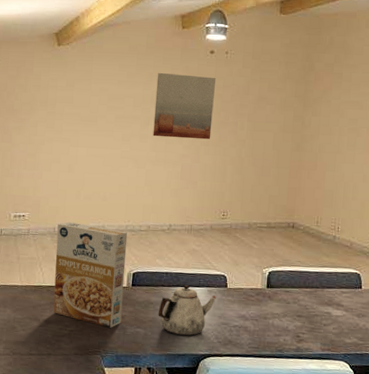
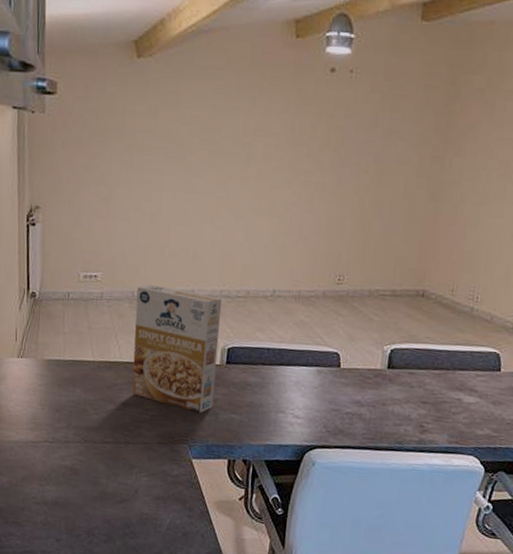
wall art: present [153,72,215,140] -> none [255,95,336,185]
teapot: present [158,285,217,336] -> none [256,364,328,424]

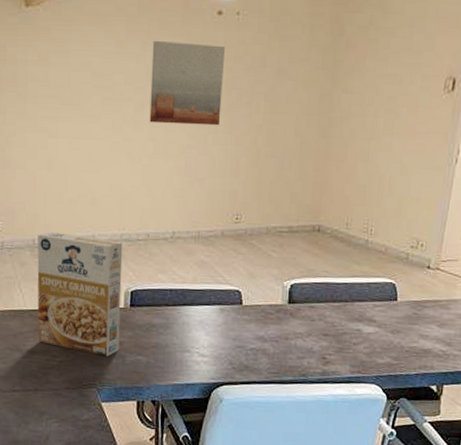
wall art: none [255,95,336,185] -> present [149,40,225,126]

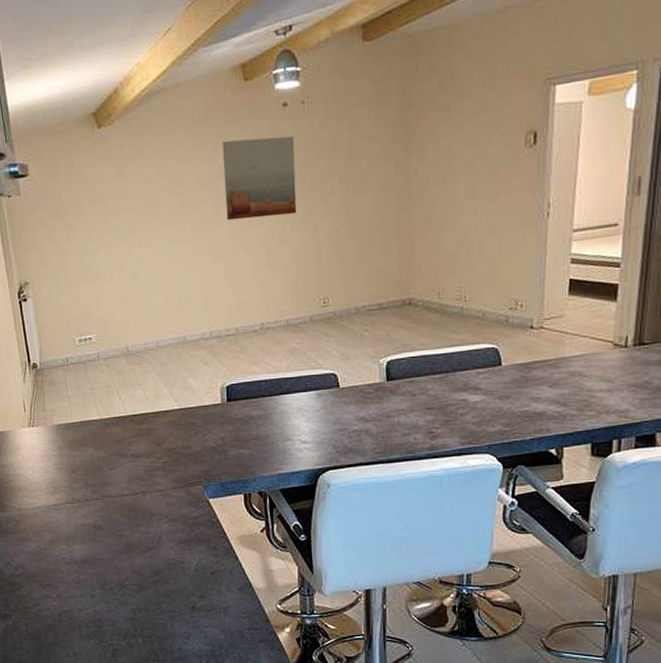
cereal box: present [37,231,123,357] -> none [131,337,221,453]

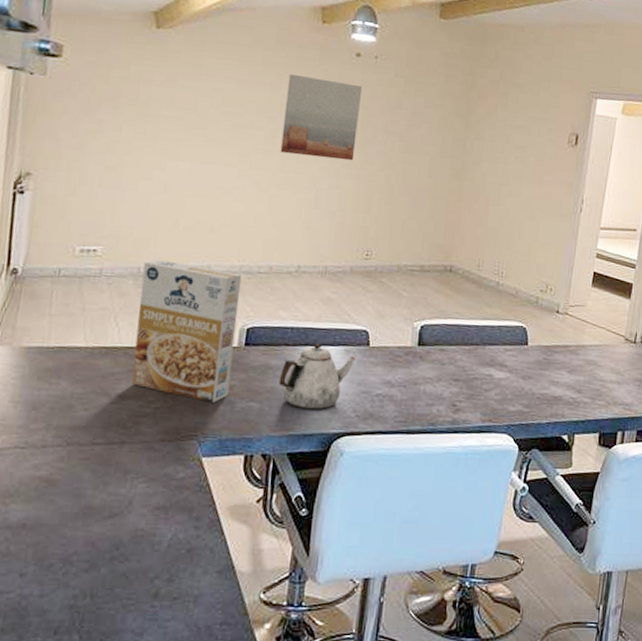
cereal box: none [131,337,221,453] -> present [131,259,242,403]
teapot: none [262,391,329,451] -> present [278,344,356,410]

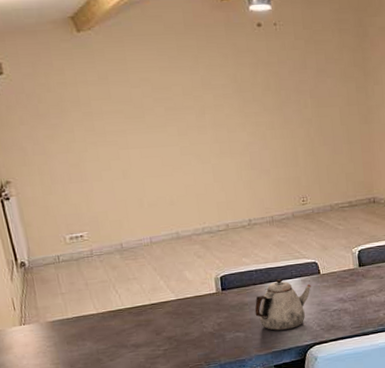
cereal box: present [131,259,242,403] -> none [124,233,218,339]
wall art: present [280,73,362,161] -> none [203,53,275,127]

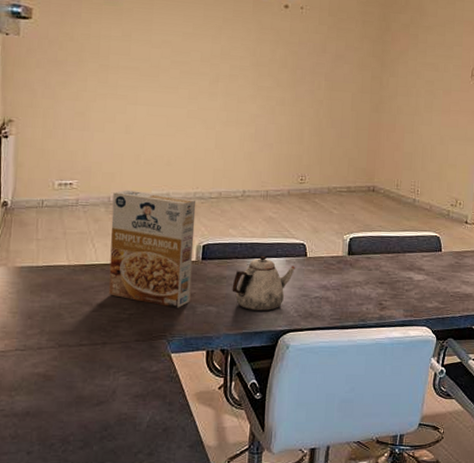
cereal box: none [124,233,218,339] -> present [108,189,196,308]

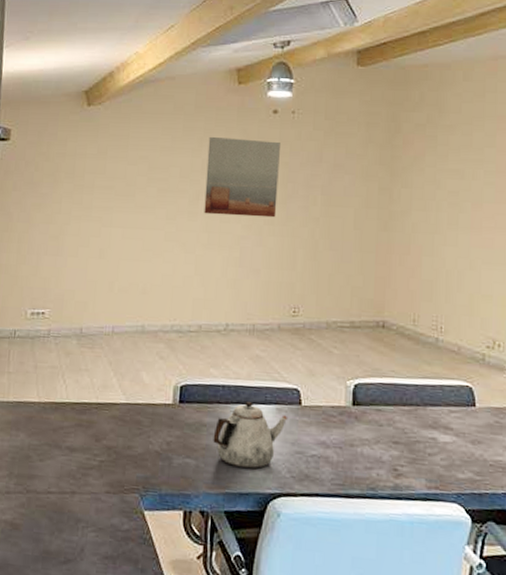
cereal box: present [108,189,196,308] -> none [78,320,174,458]
wall art: none [223,25,291,99] -> present [204,136,280,218]

